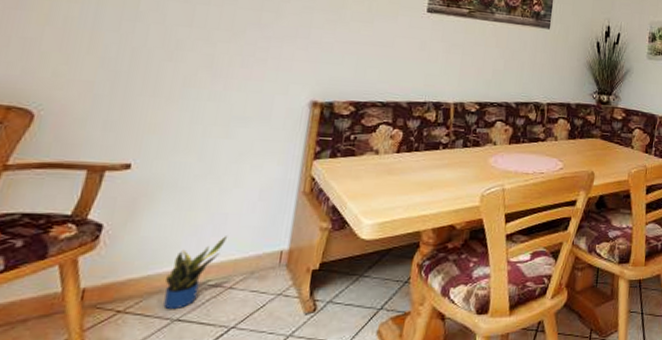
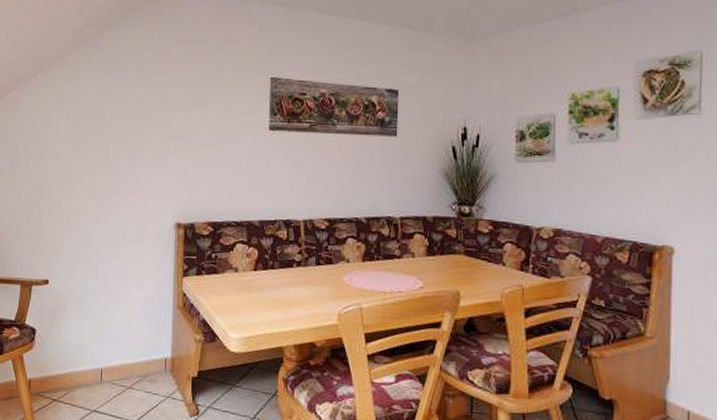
potted plant: present [163,236,228,310] -> none [83,343,124,403]

